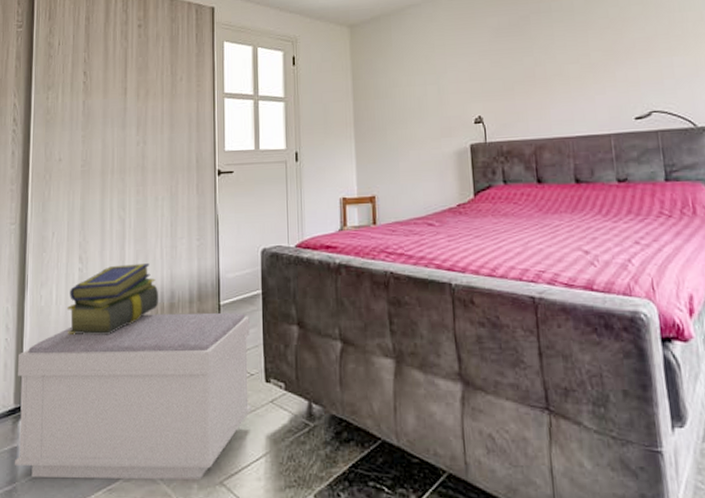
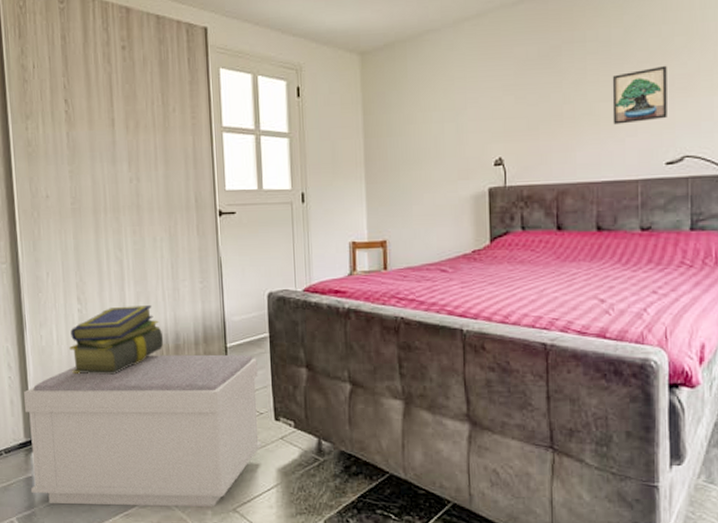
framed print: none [577,30,632,84] -> present [612,65,667,125]

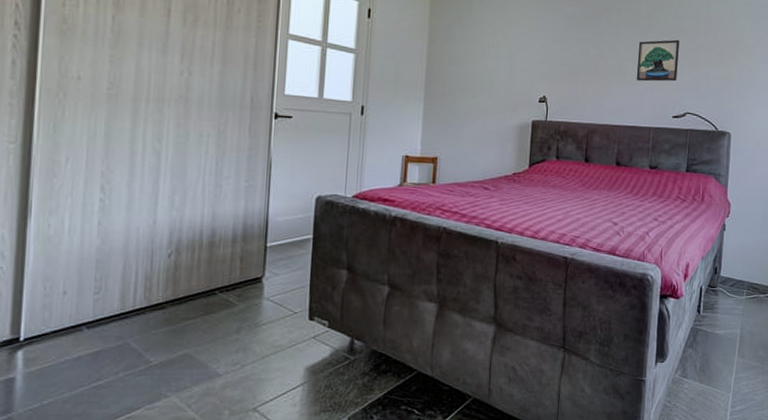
bench: present [24,354,262,507] -> none [11,250,297,408]
stack of books: present [69,304,164,375] -> none [83,199,198,269]

